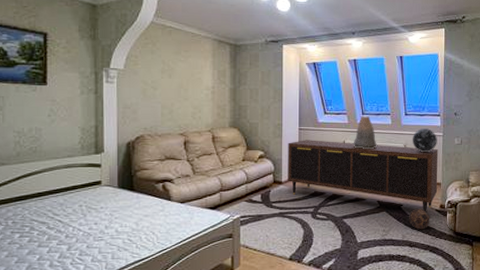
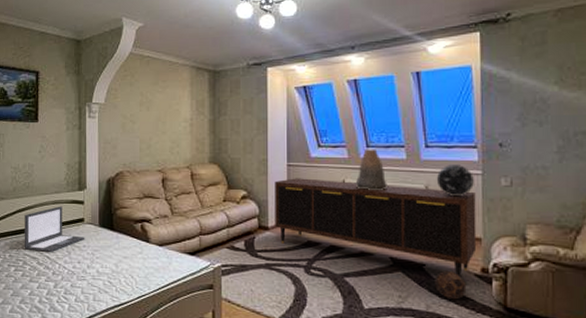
laptop: none [31,170,103,216] -> present [24,206,85,252]

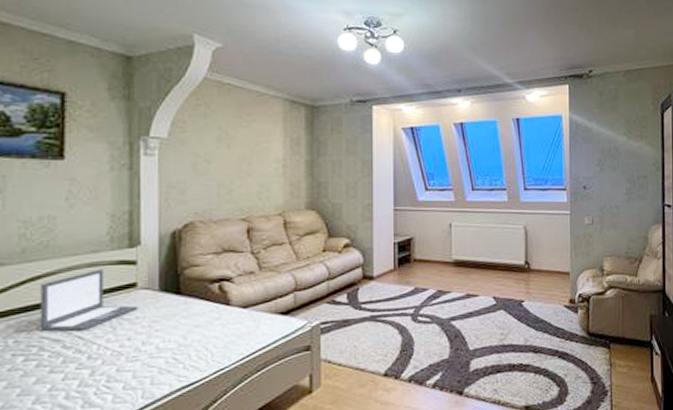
sideboard: present [275,178,477,278] -> none [380,223,566,310]
decorative urn: present [355,149,387,190] -> none [461,192,491,233]
soccer ball: present [435,271,467,300] -> none [532,305,558,331]
decorative globe: present [436,165,474,197] -> none [533,206,564,236]

